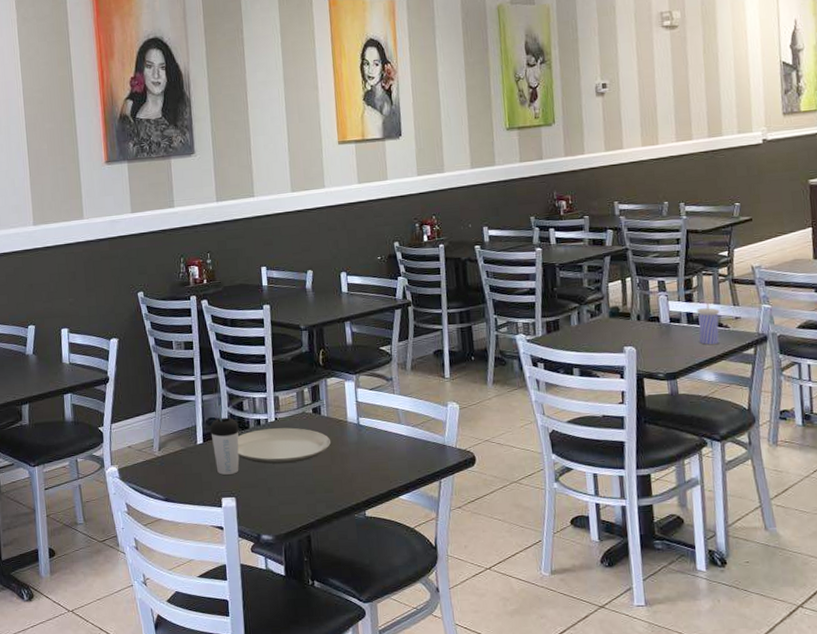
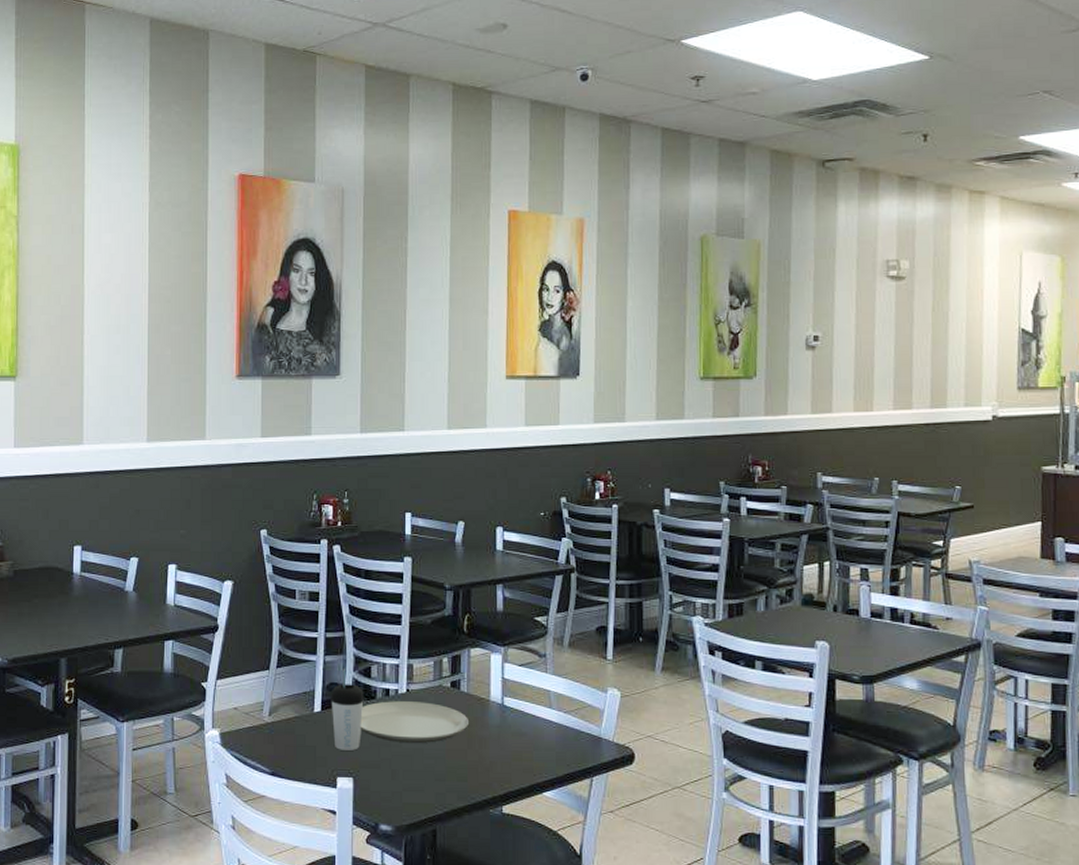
beverage cup: present [696,299,720,345] -> none [902,594,929,648]

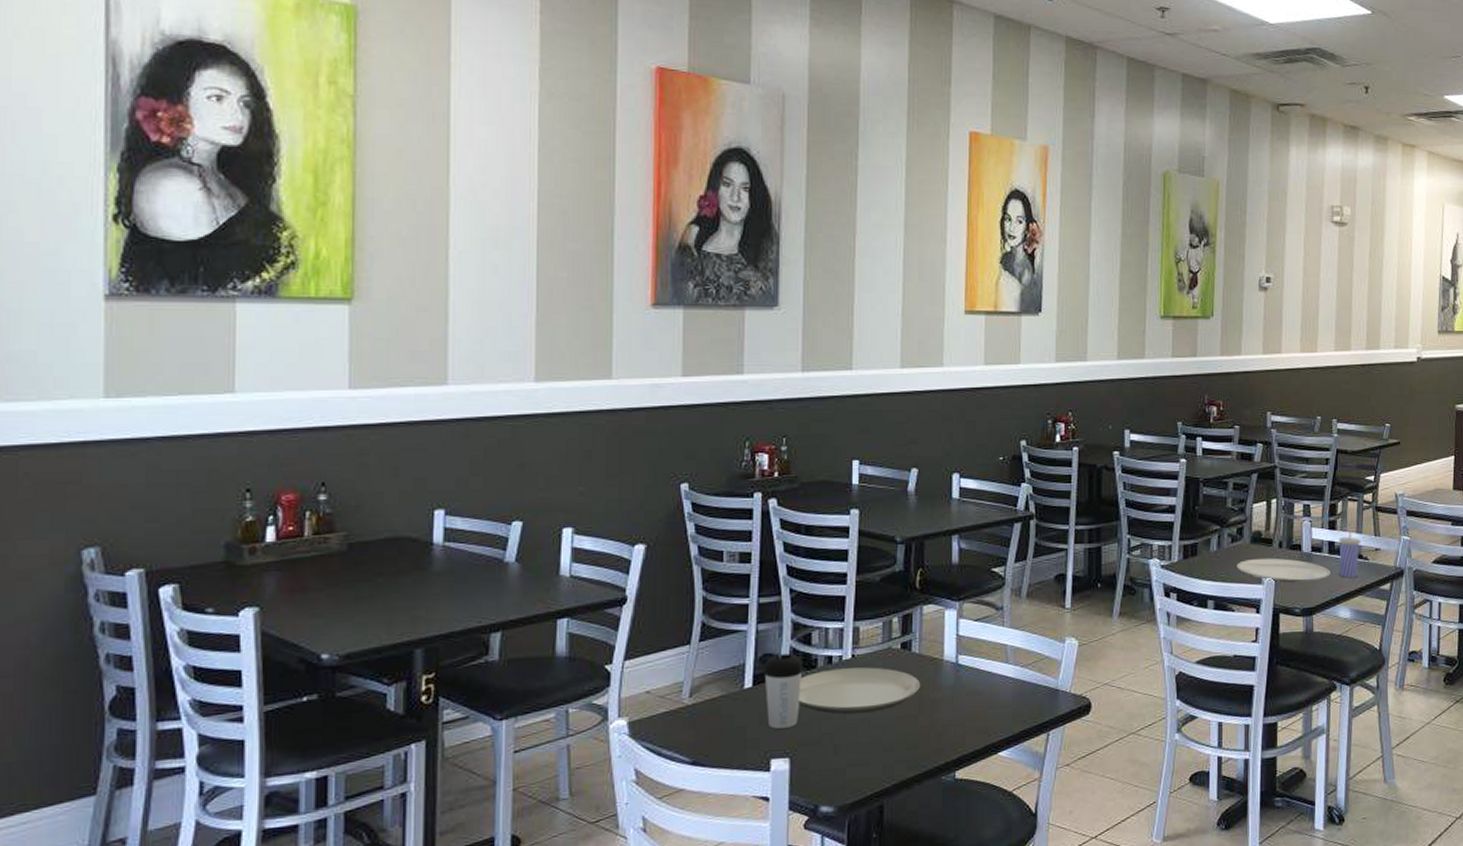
plate: none [786,621,893,649] -> present [1237,558,1330,583]
beverage cup: none [902,594,929,648] -> present [1338,527,1361,579]

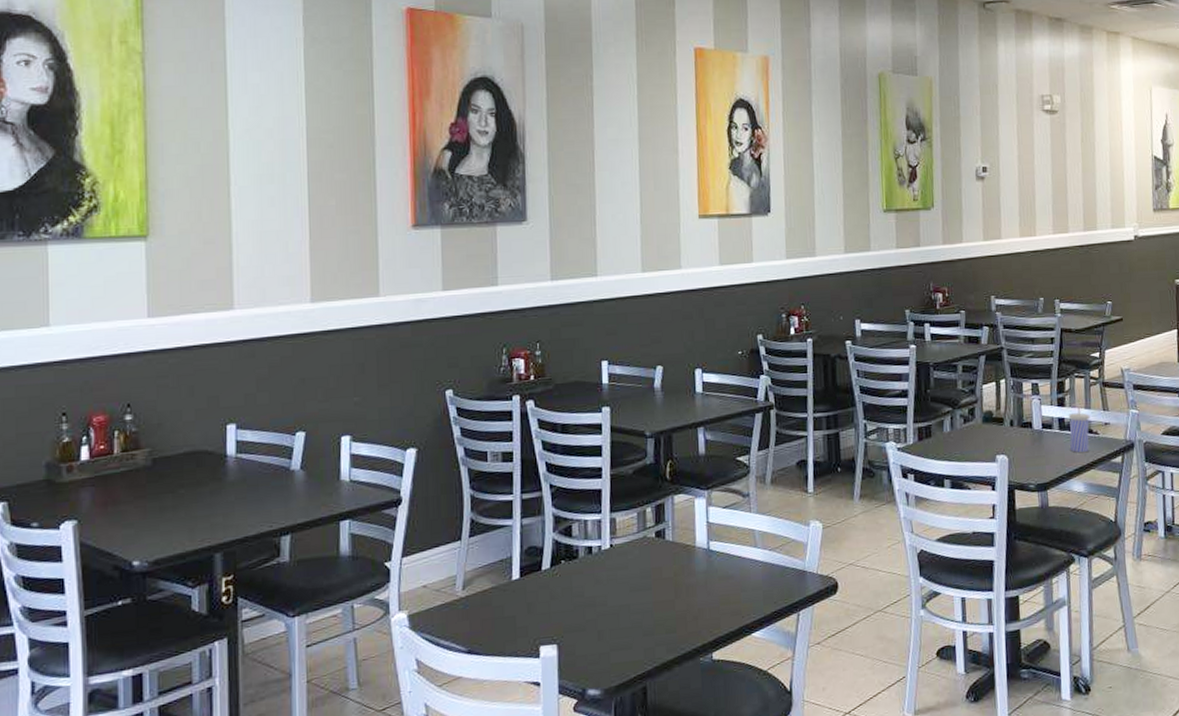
beverage cup: present [764,637,803,730] -> none [529,531,566,618]
plate: present [798,667,921,714] -> none [562,555,676,601]
plate: present [1237,558,1330,583] -> none [970,436,1062,460]

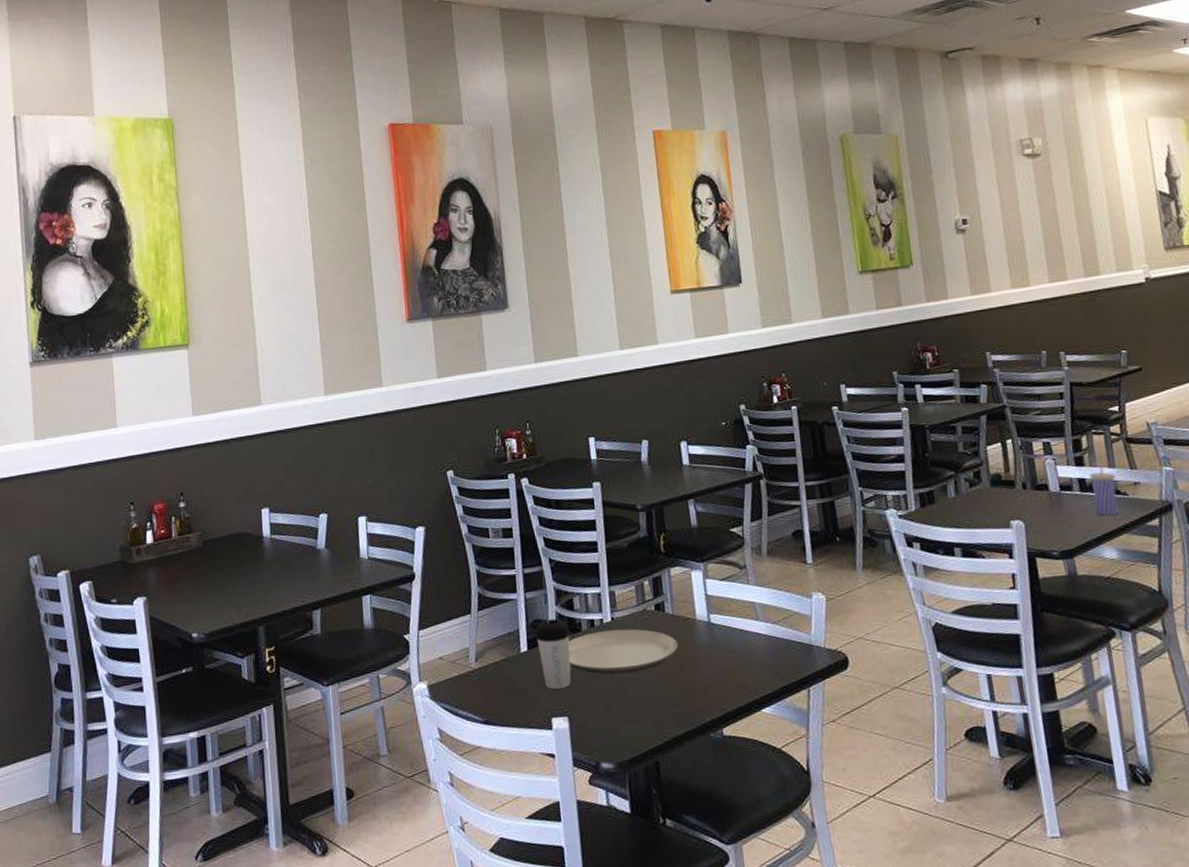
beverage cup: none [529,531,566,618] -> present [535,604,572,690]
plate: none [562,555,676,601] -> present [568,628,679,674]

